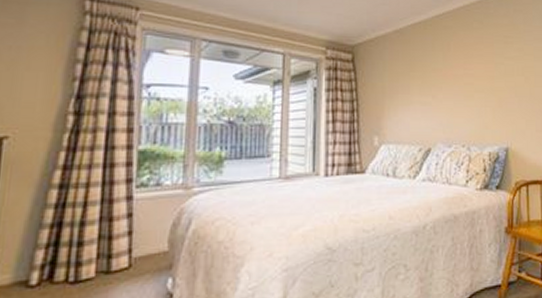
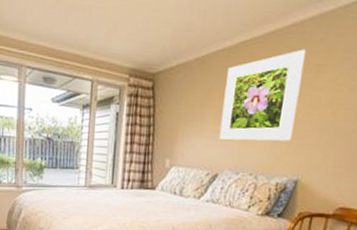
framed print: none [426,23,495,112] -> present [218,49,307,142]

